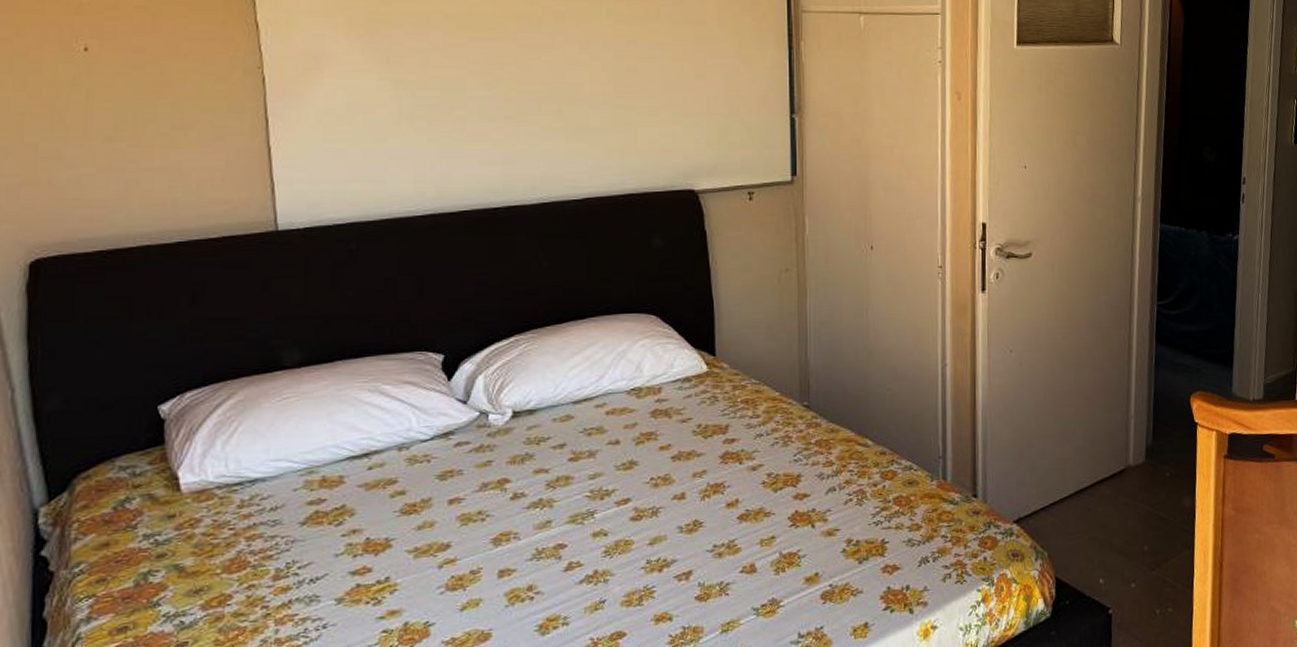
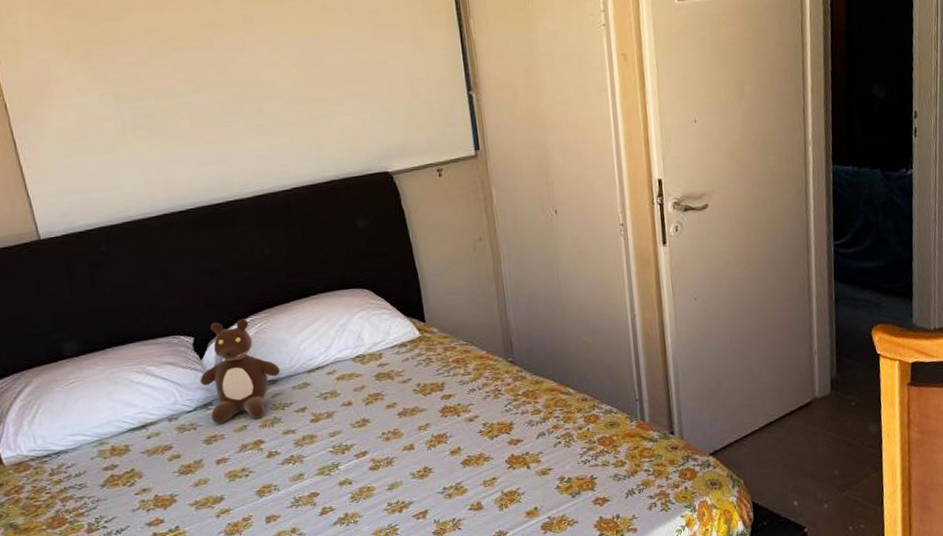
stuffed animal: none [444,338,541,457] -> present [200,319,281,424]

